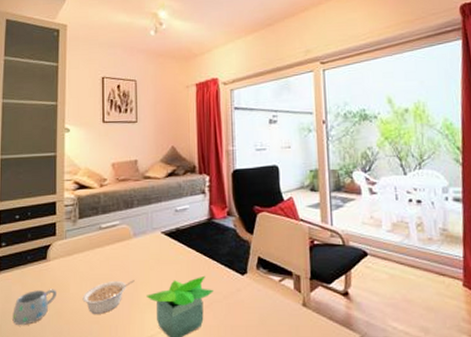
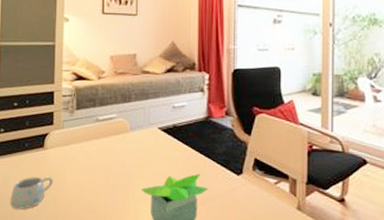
legume: present [82,280,135,314] -> none [78,172,130,204]

